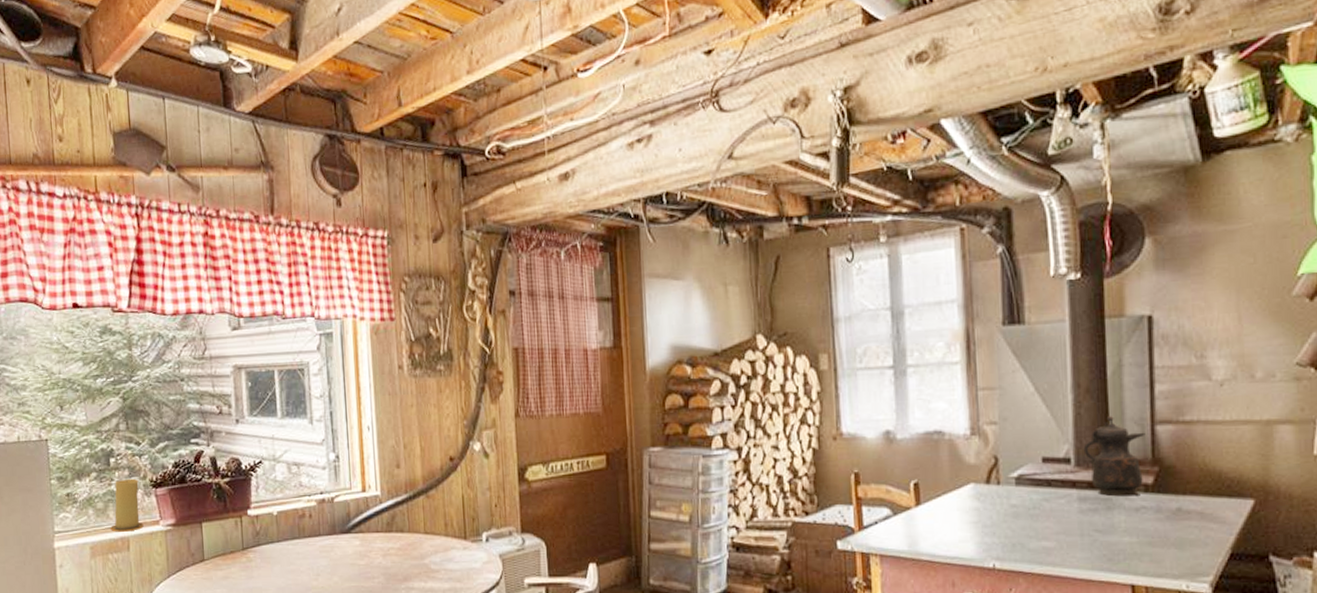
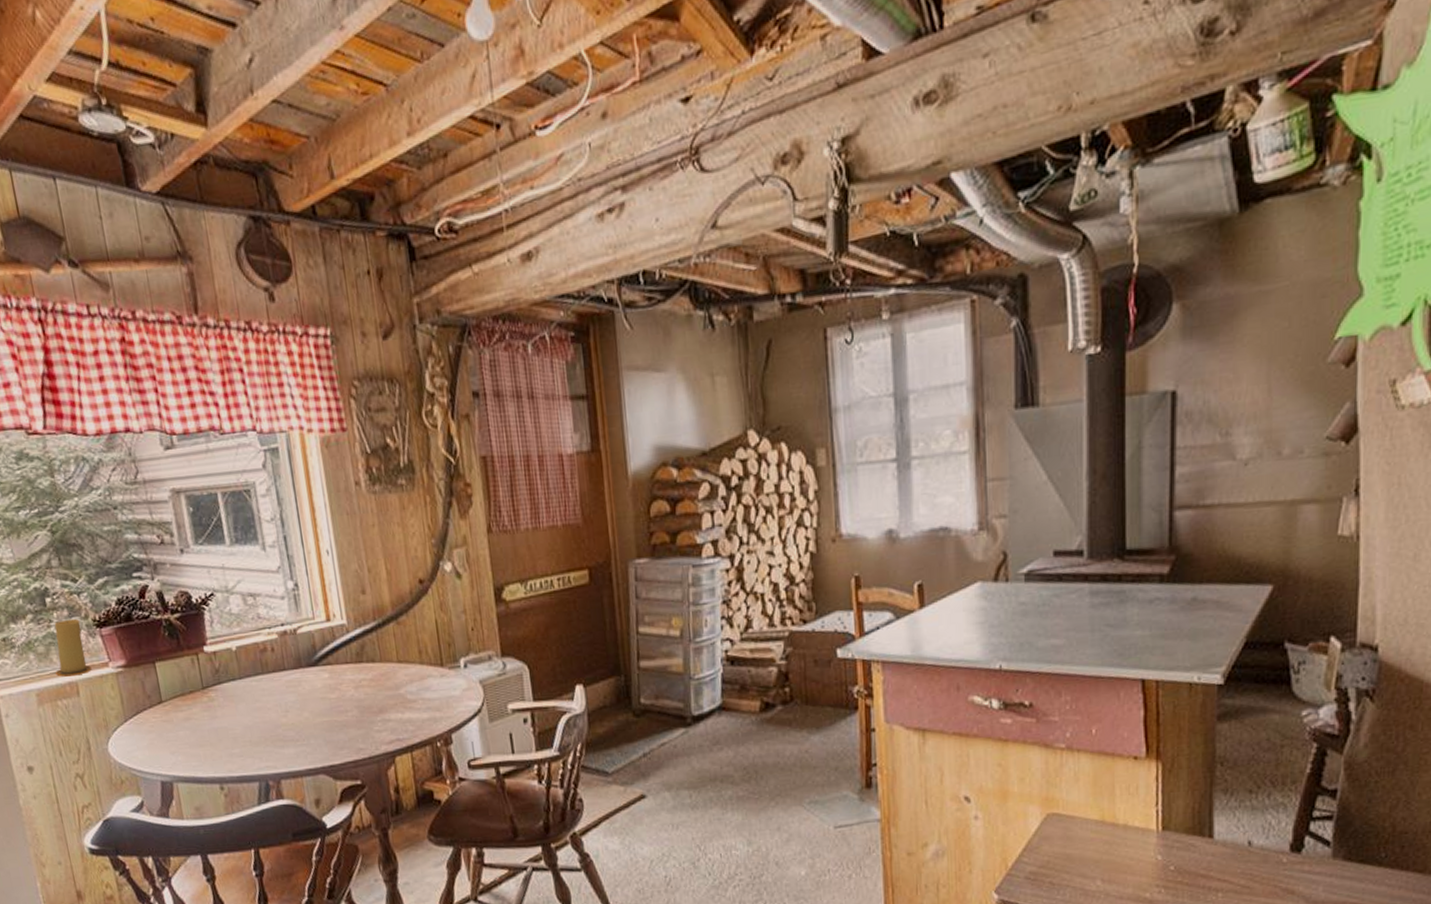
coffeepot: present [1083,415,1146,497] -> none [1097,502,1163,590]

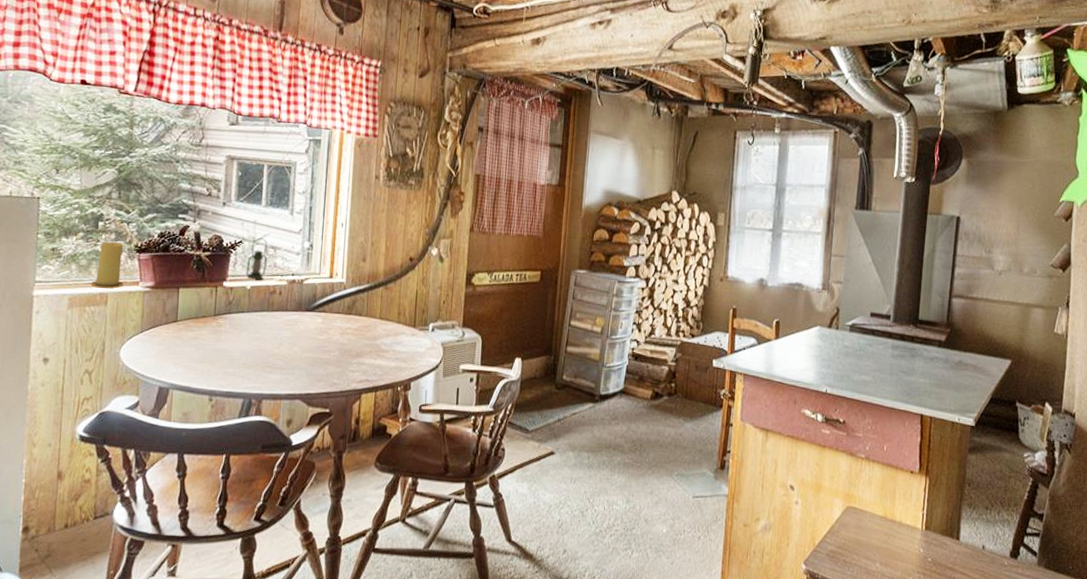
lantern: none [225,585,250,639] -> present [245,238,268,280]

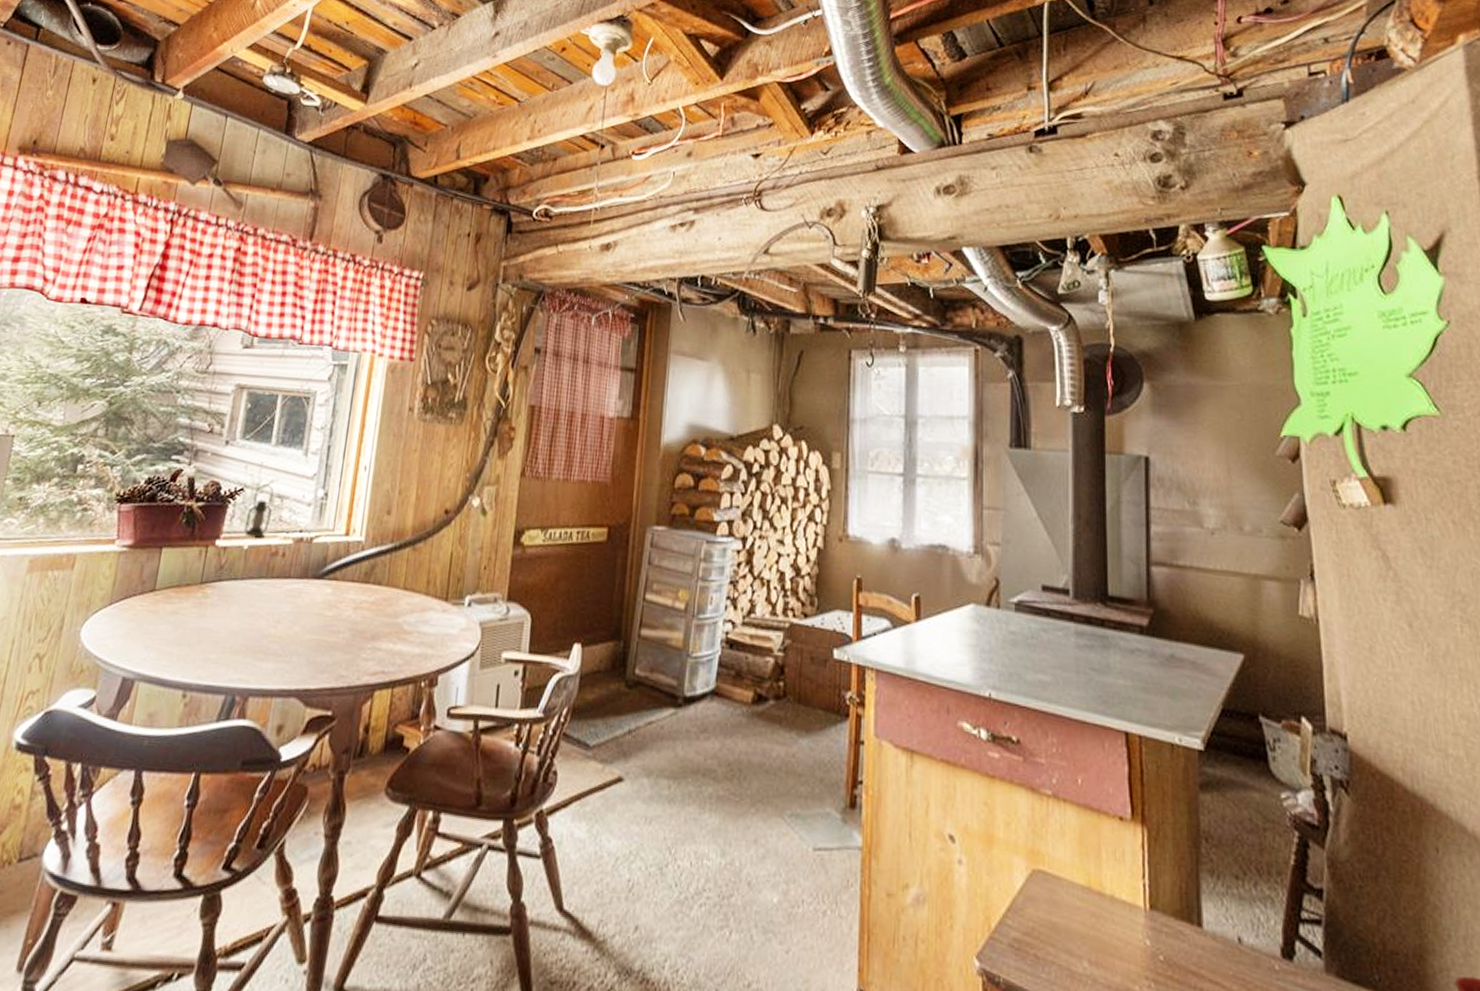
candle: present [91,241,124,289] -> none [58,489,104,548]

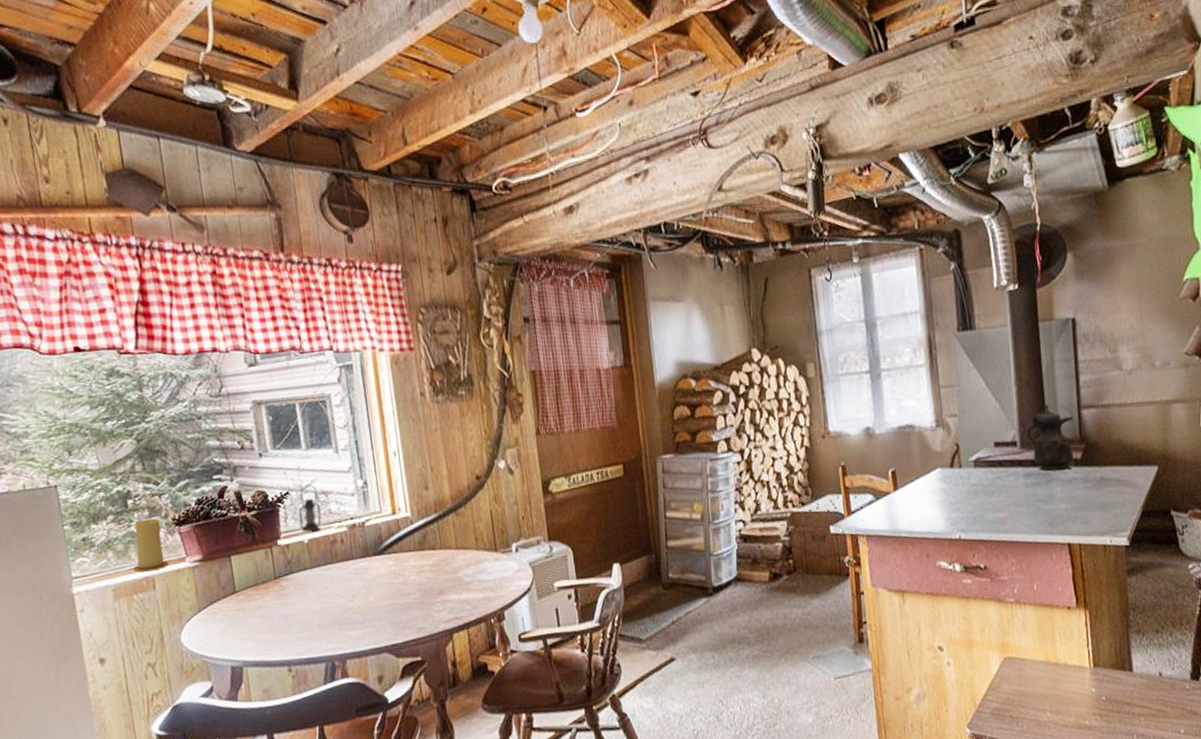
candle: none [58,489,104,548] -> present [133,518,169,572]
coffeepot: none [1082,550,1141,637] -> present [1026,403,1074,472]

